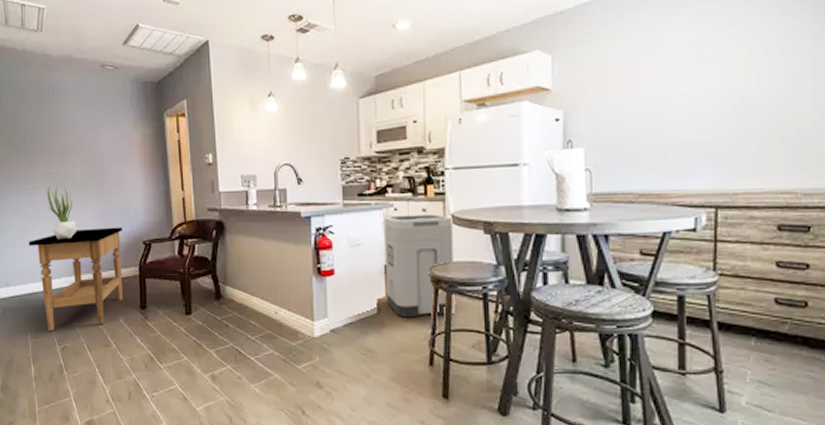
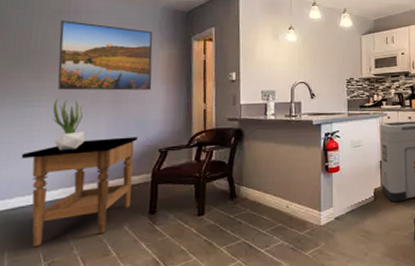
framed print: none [42,101,130,177] -> present [57,21,153,91]

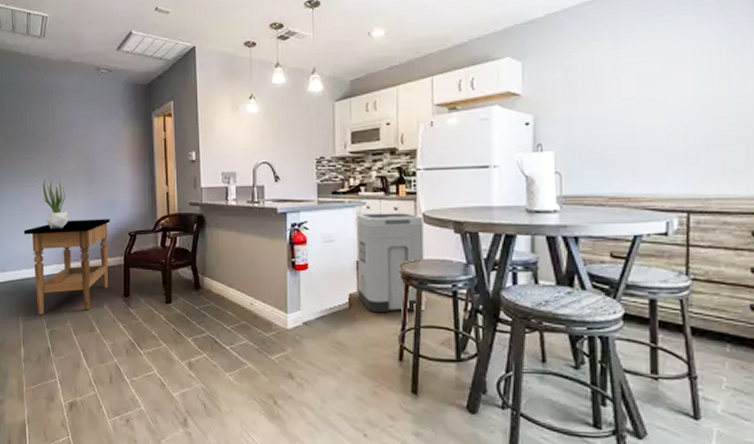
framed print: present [57,21,153,91] -> none [42,101,119,172]

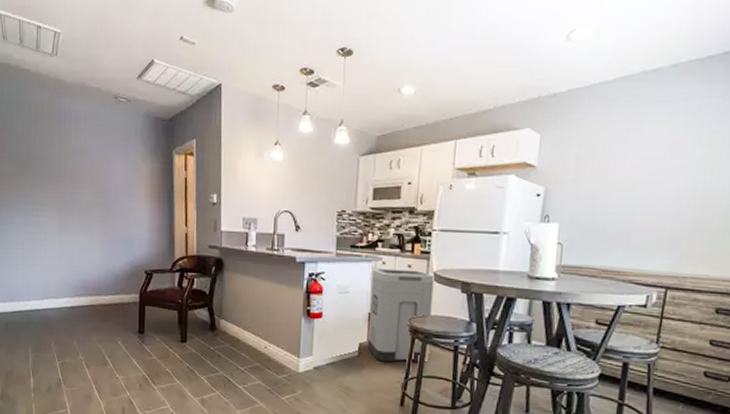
side table: present [23,219,110,315] -> none [33,254,126,347]
potted plant: present [42,179,69,229] -> none [53,210,82,263]

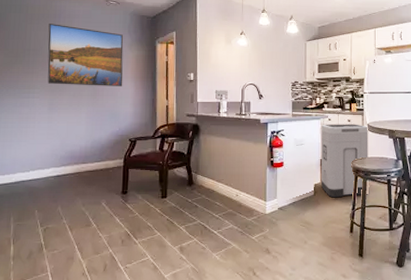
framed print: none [53,126,137,207] -> present [47,24,124,86]

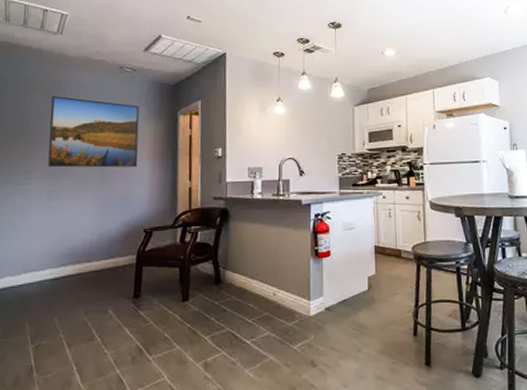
trash can: present [321,124,368,198] -> none [375,201,432,293]

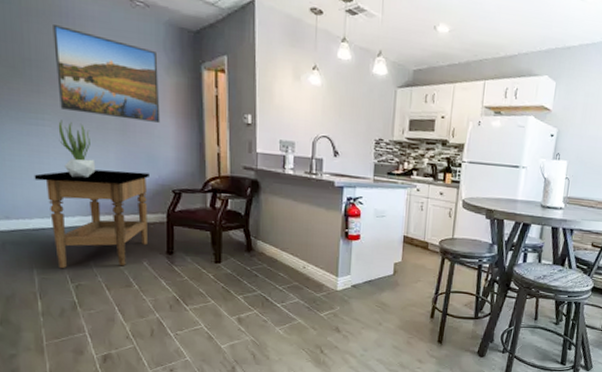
side table: none [12,216,123,328] -> present [34,169,149,268]
potted plant: none [41,176,73,230] -> present [58,120,96,179]

